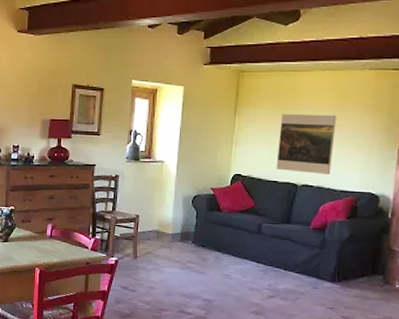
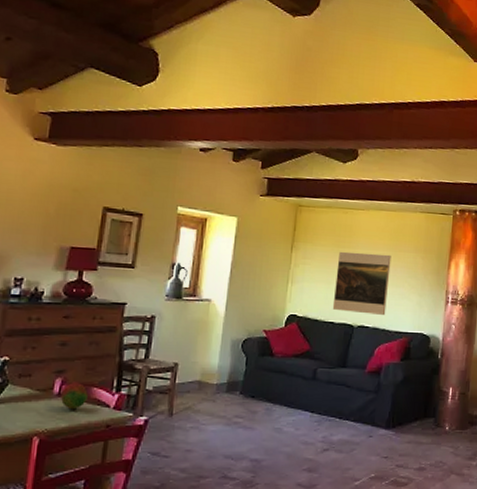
fruit: none [52,228,71,249] -> present [60,383,88,410]

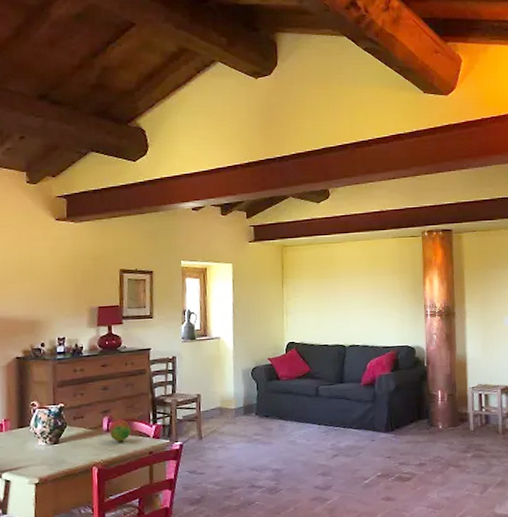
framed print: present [332,251,391,315] -> none [324,279,373,335]

